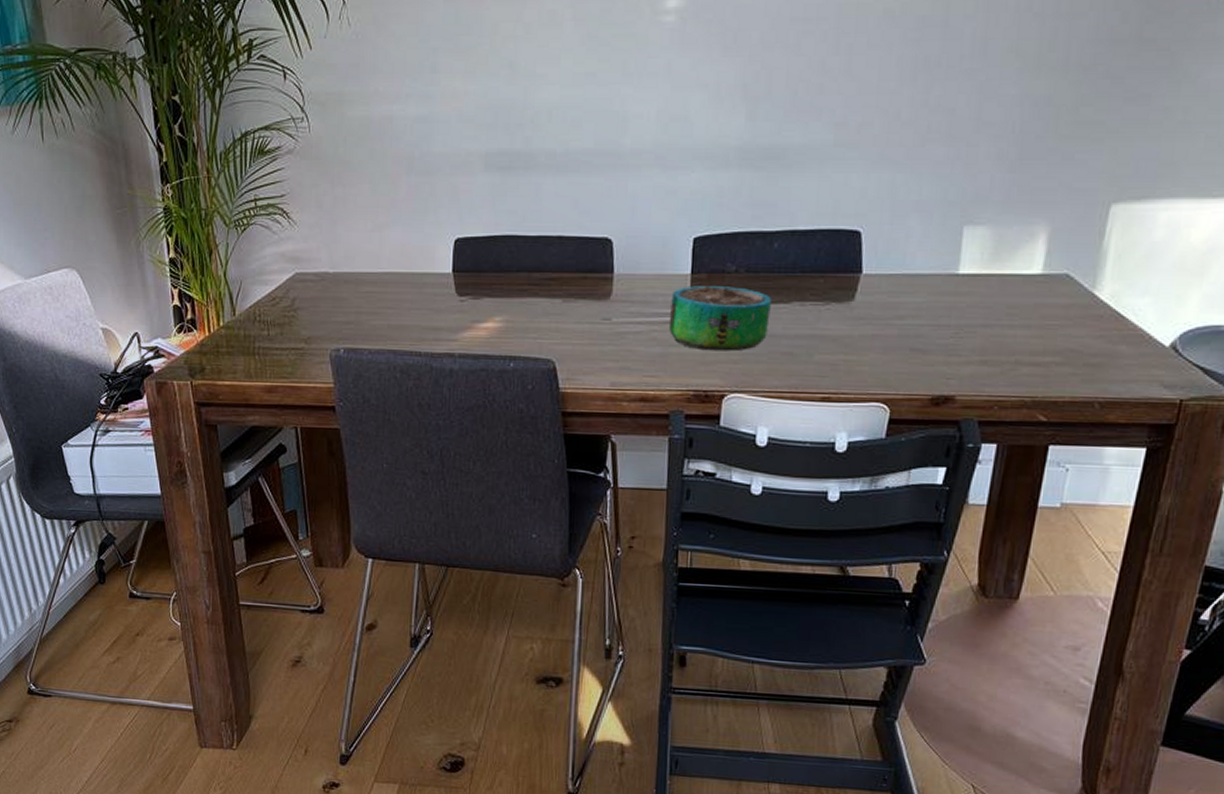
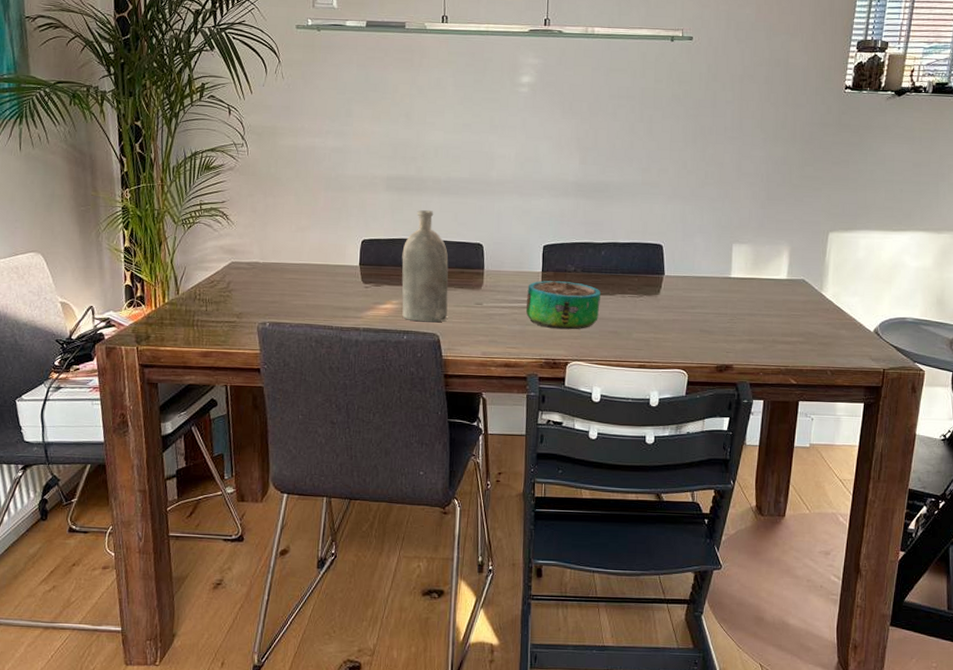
bottle: none [506,196,567,345] -> present [402,210,449,323]

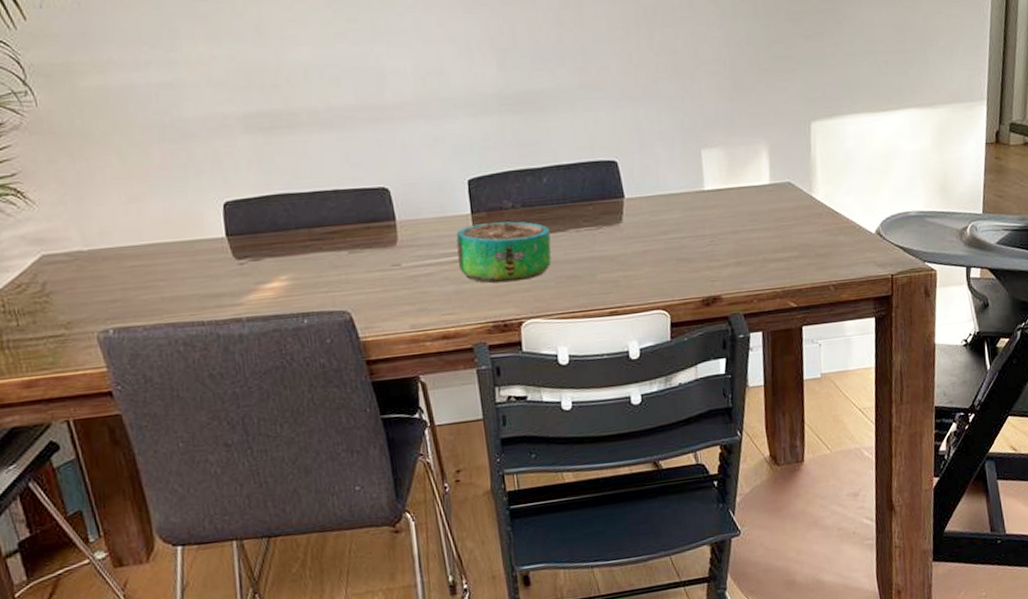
bottle: present [402,210,449,323] -> none [282,153,357,299]

